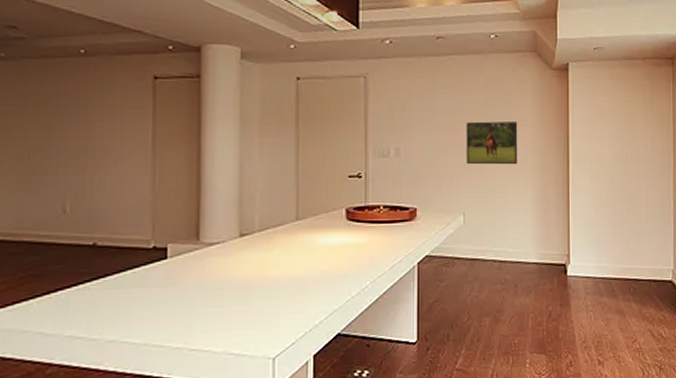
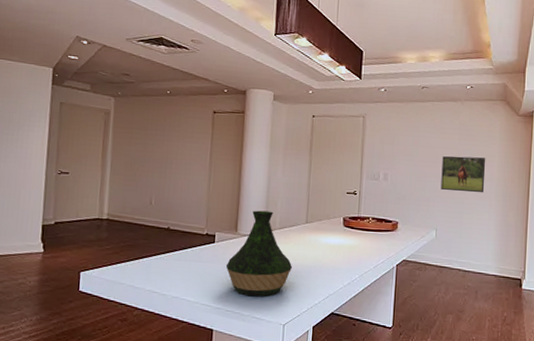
vase: none [185,208,280,327] -> present [225,210,292,297]

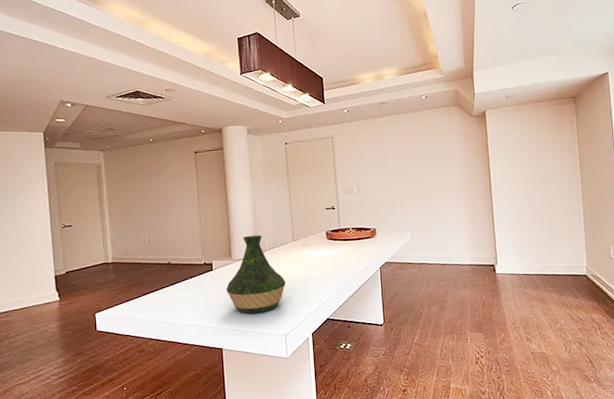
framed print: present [441,156,486,193] -> none [408,160,450,194]

